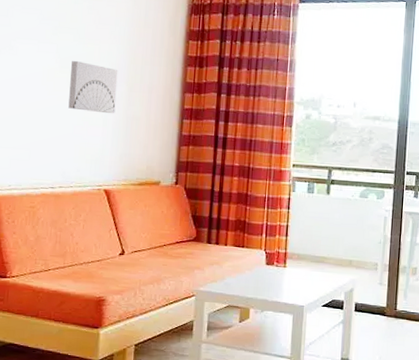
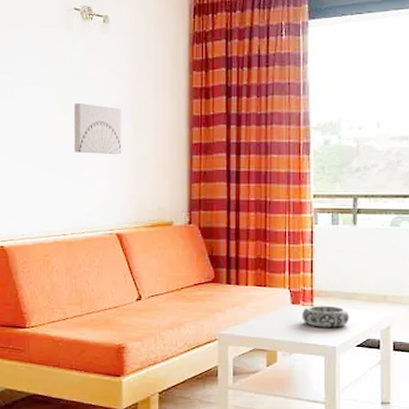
decorative bowl: none [275,267,319,288] -> present [302,305,350,328]

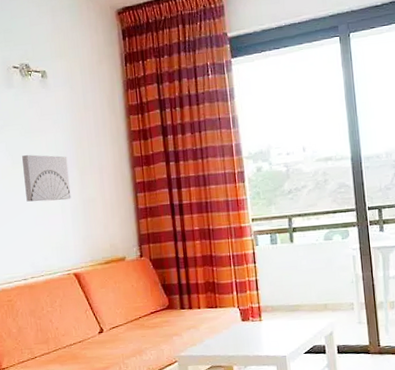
decorative bowl: present [302,305,350,328] -> none [252,318,296,340]

